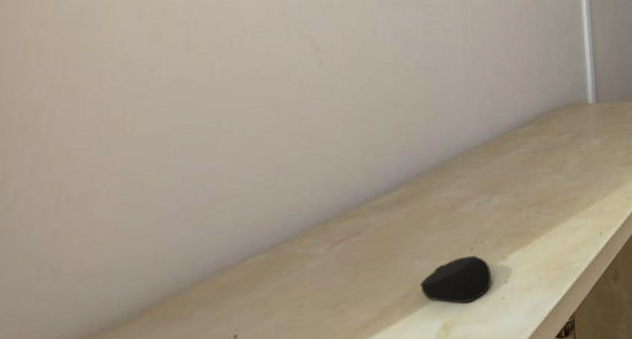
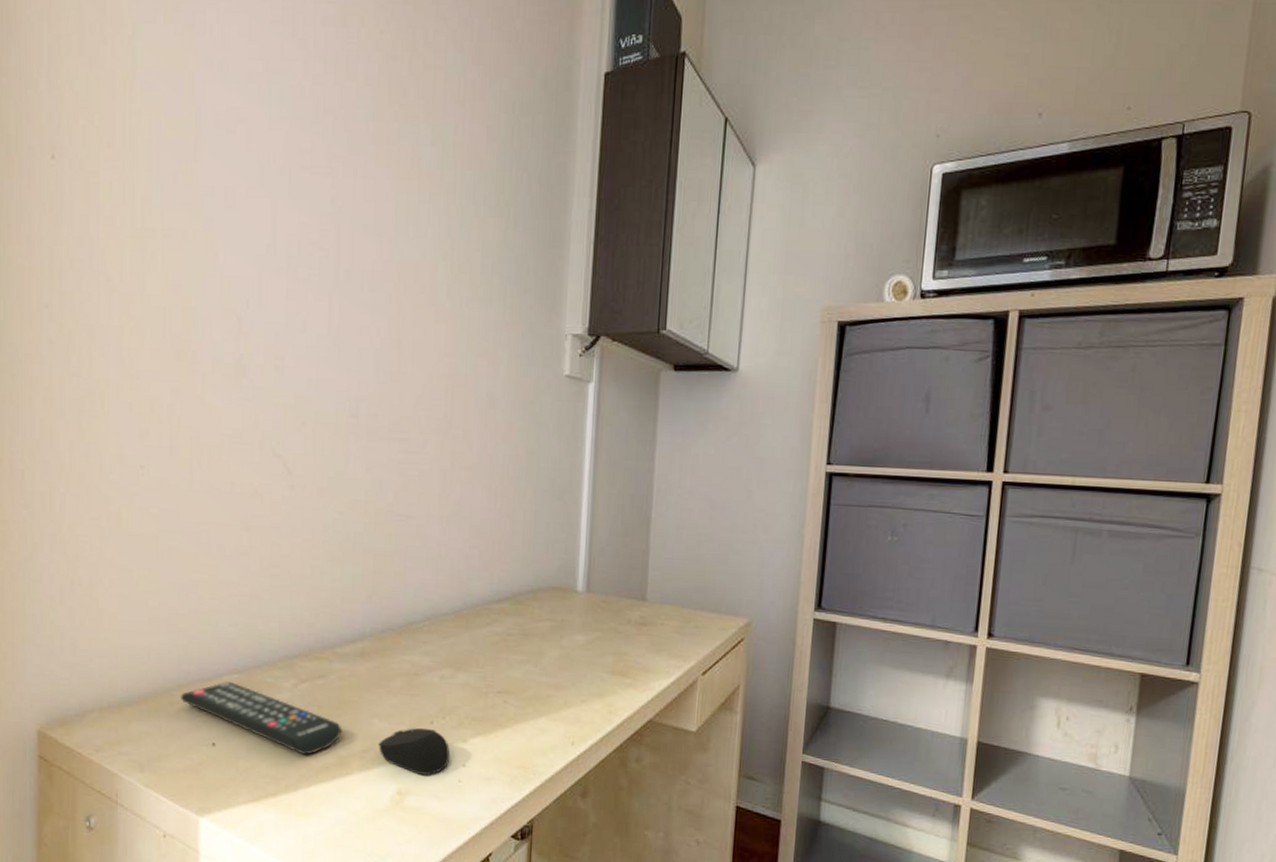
remote control: none [195,263,382,318] -> present [181,682,342,755]

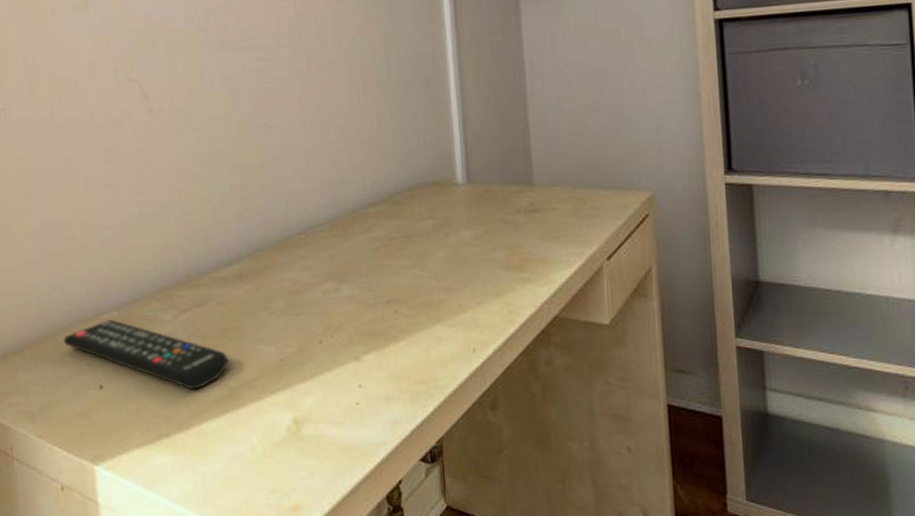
computer mouse: present [379,727,449,775] -> none [268,348,344,400]

